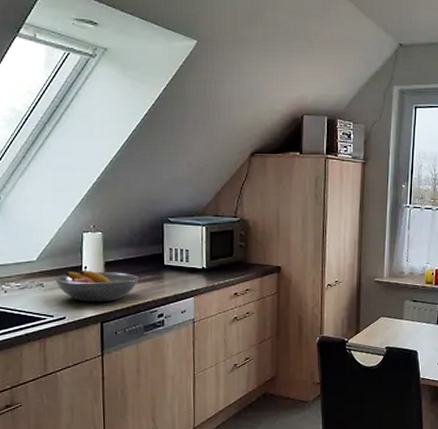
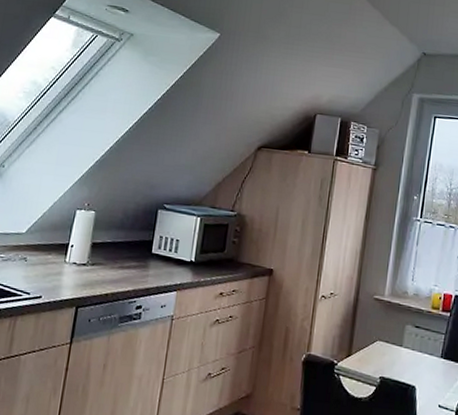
fruit bowl: present [54,270,140,302] -> none [39,248,125,285]

